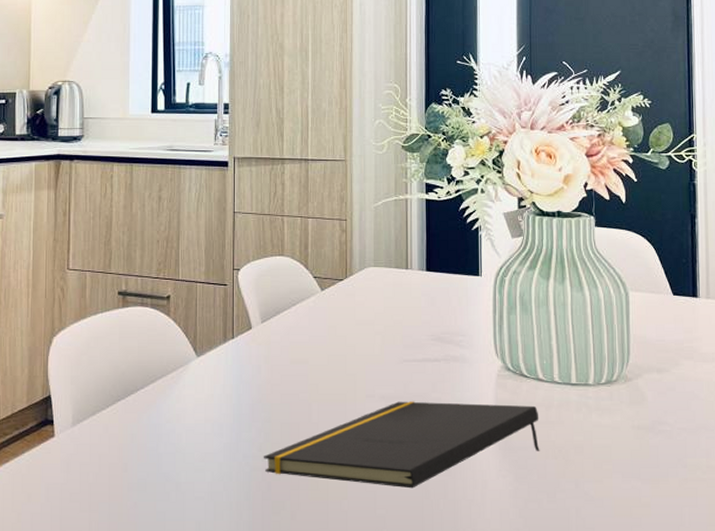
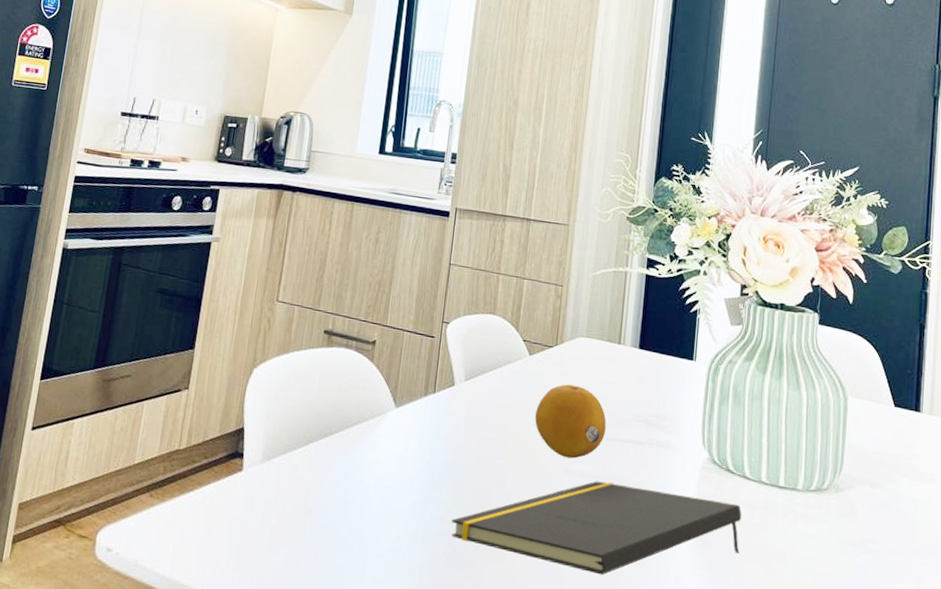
fruit: none [333,314,402,383] -> present [535,384,606,459]

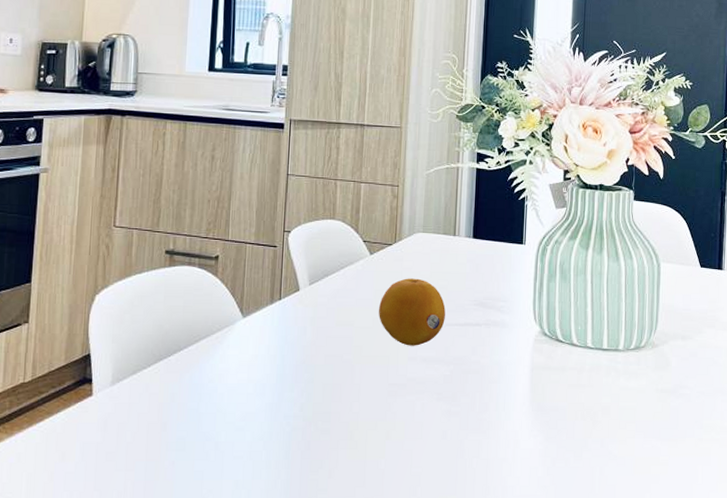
notepad: present [451,481,742,576] -> none [304,364,571,448]

